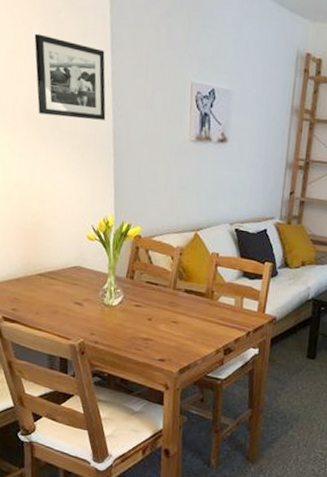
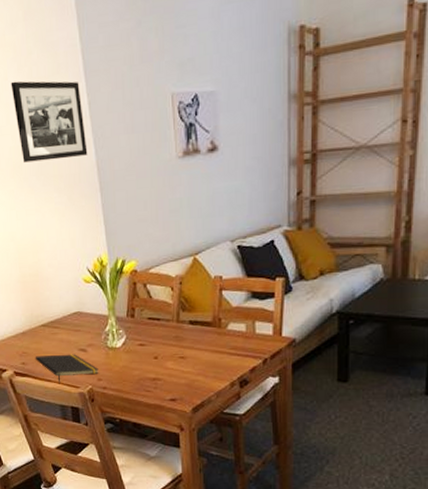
notepad: none [27,304,92,334] -> present [35,354,99,384]

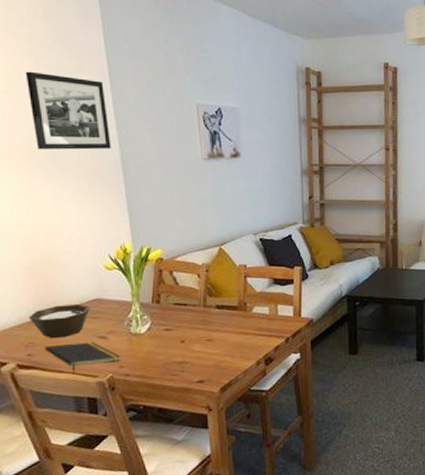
bowl: none [21,317,72,348] -> present [28,304,90,338]

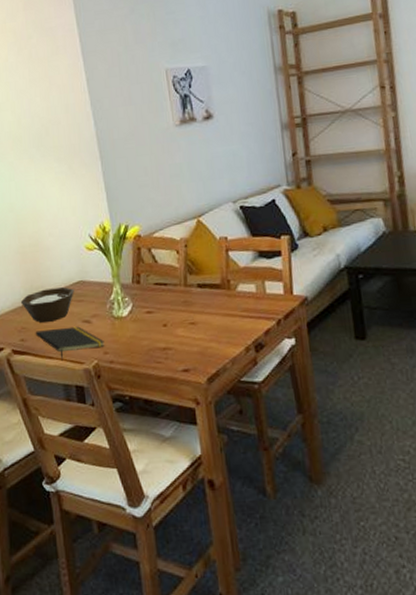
picture frame: present [25,71,111,150] -> none [11,61,87,136]

